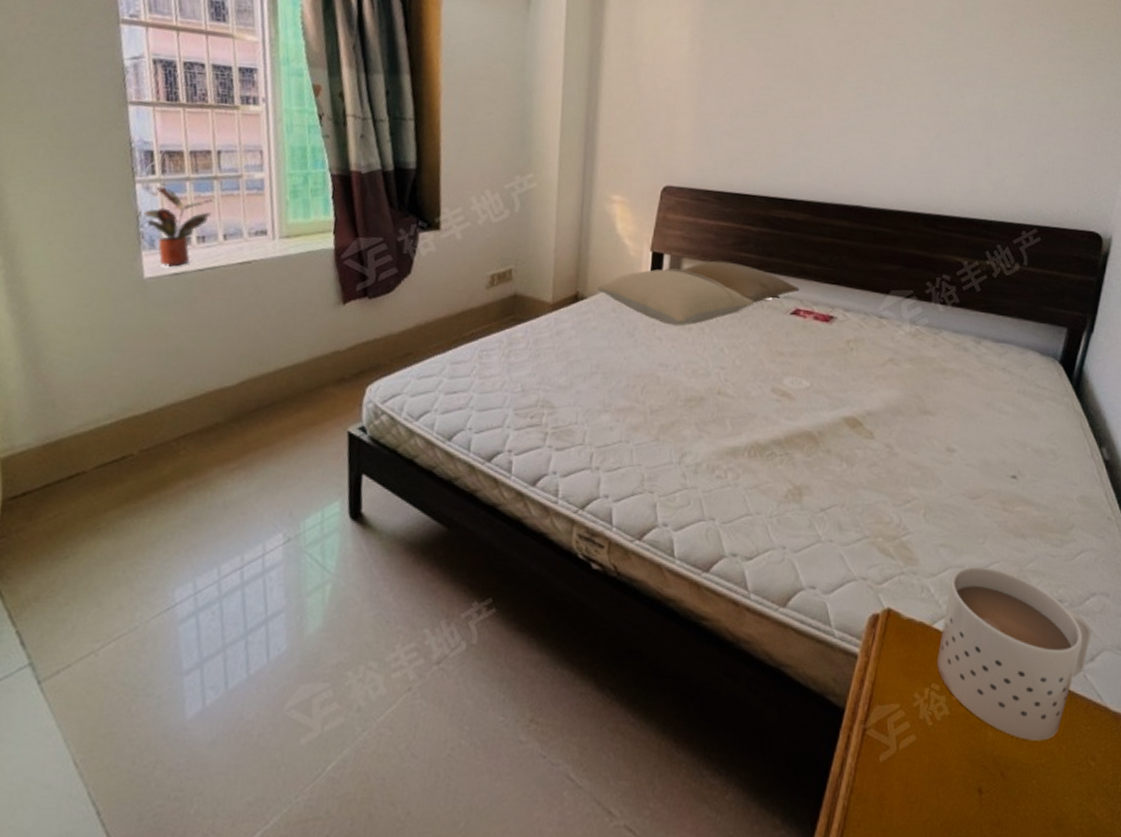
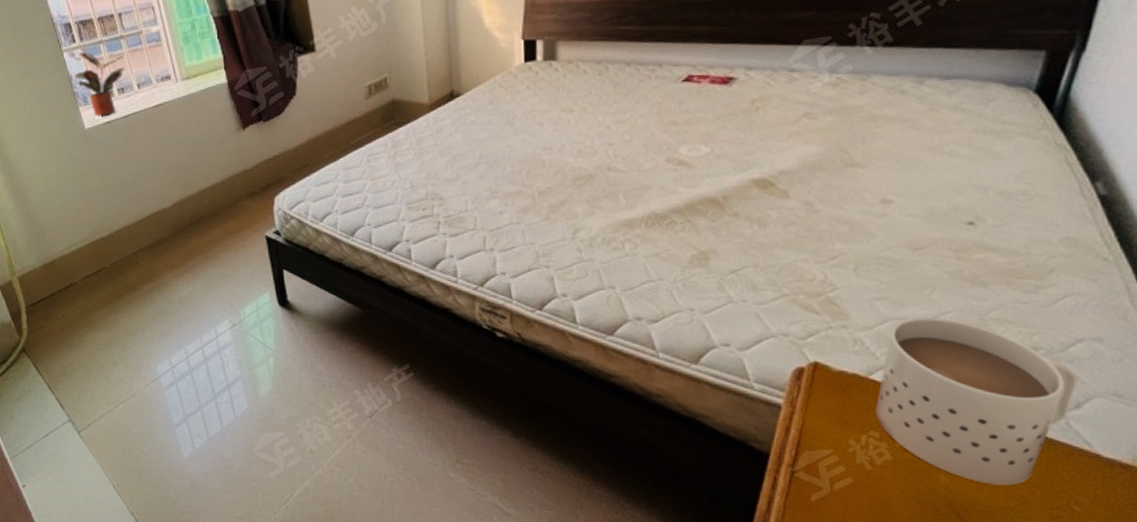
pillow: present [597,268,755,326] -> none [471,53,640,110]
pillow: present [680,260,800,303] -> none [556,37,691,75]

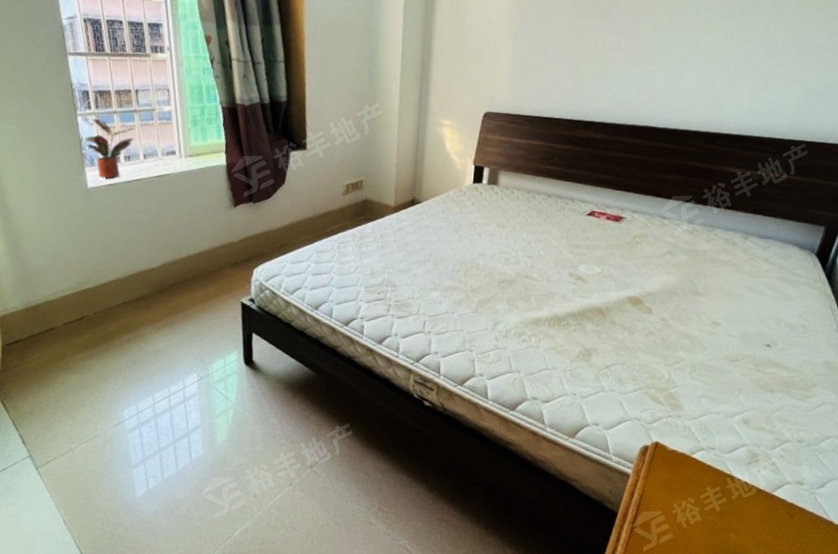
mug: present [874,317,1078,486] -> none [693,412,824,543]

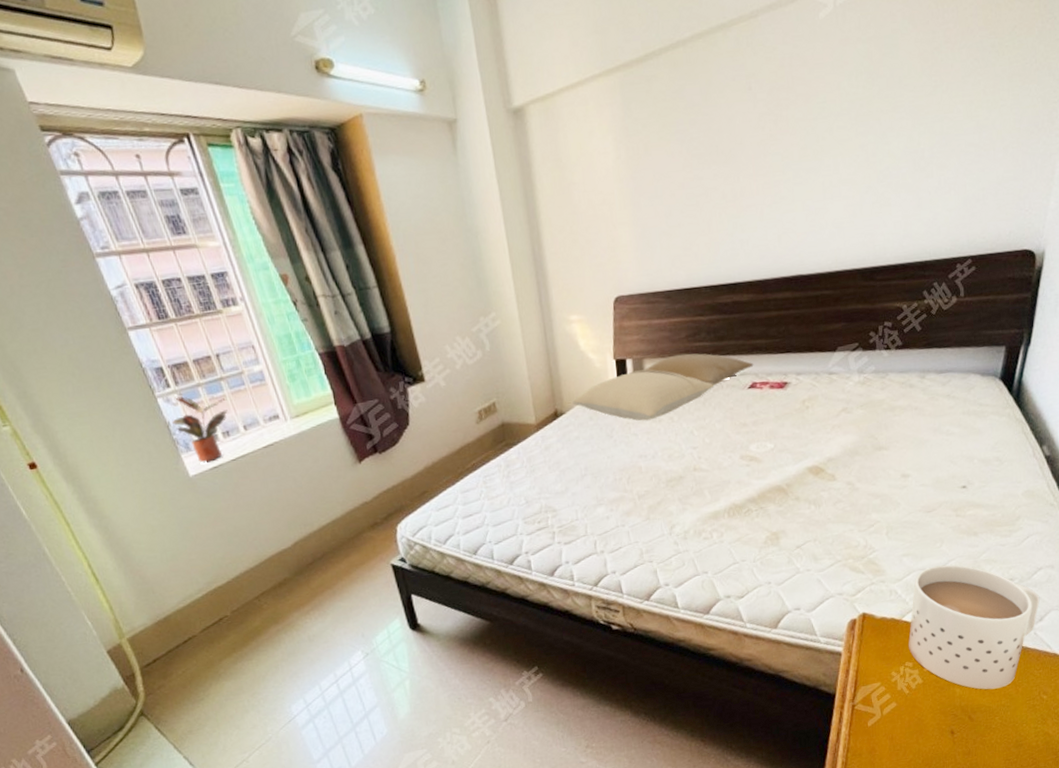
pillow: none [430,178,558,225] -> present [572,369,714,421]
pillow: none [497,172,596,206] -> present [643,353,754,385]
mug: none [693,412,824,543] -> present [908,564,1040,690]

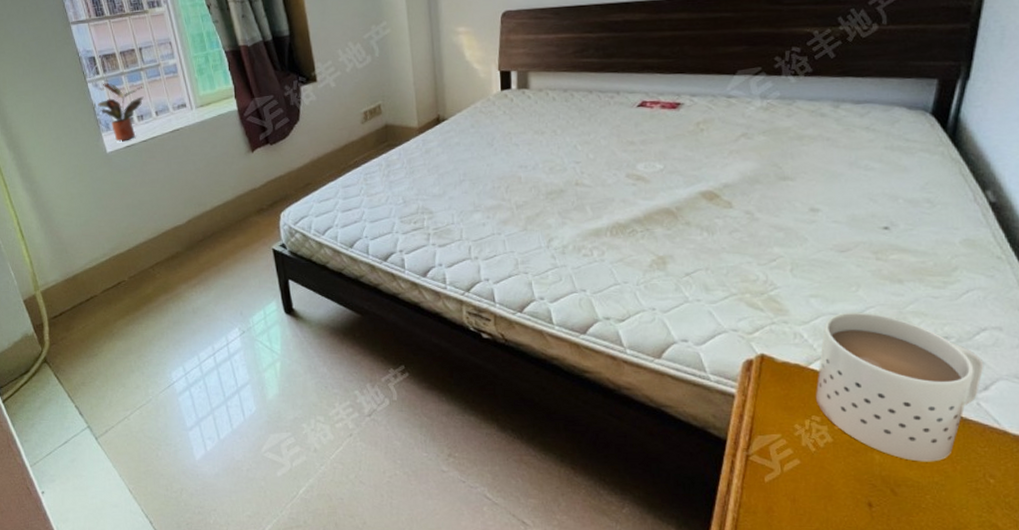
pillow: present [572,369,714,421] -> none [455,82,601,132]
pillow: present [643,353,754,385] -> none [528,68,644,102]

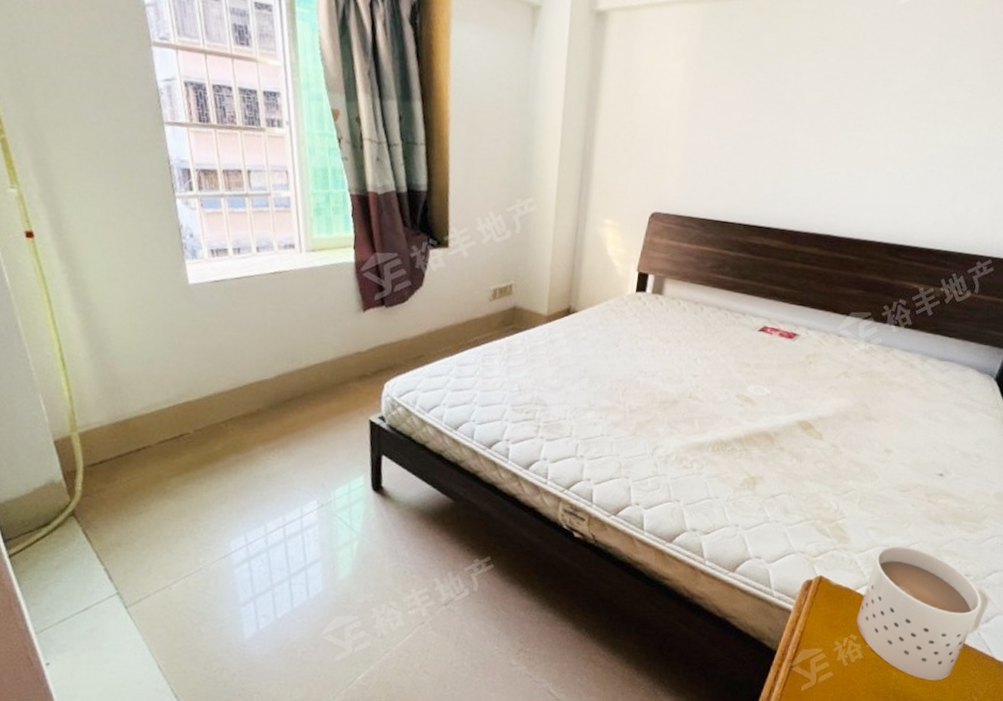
potted plant: present [97,83,144,142] -> none [185,202,246,275]

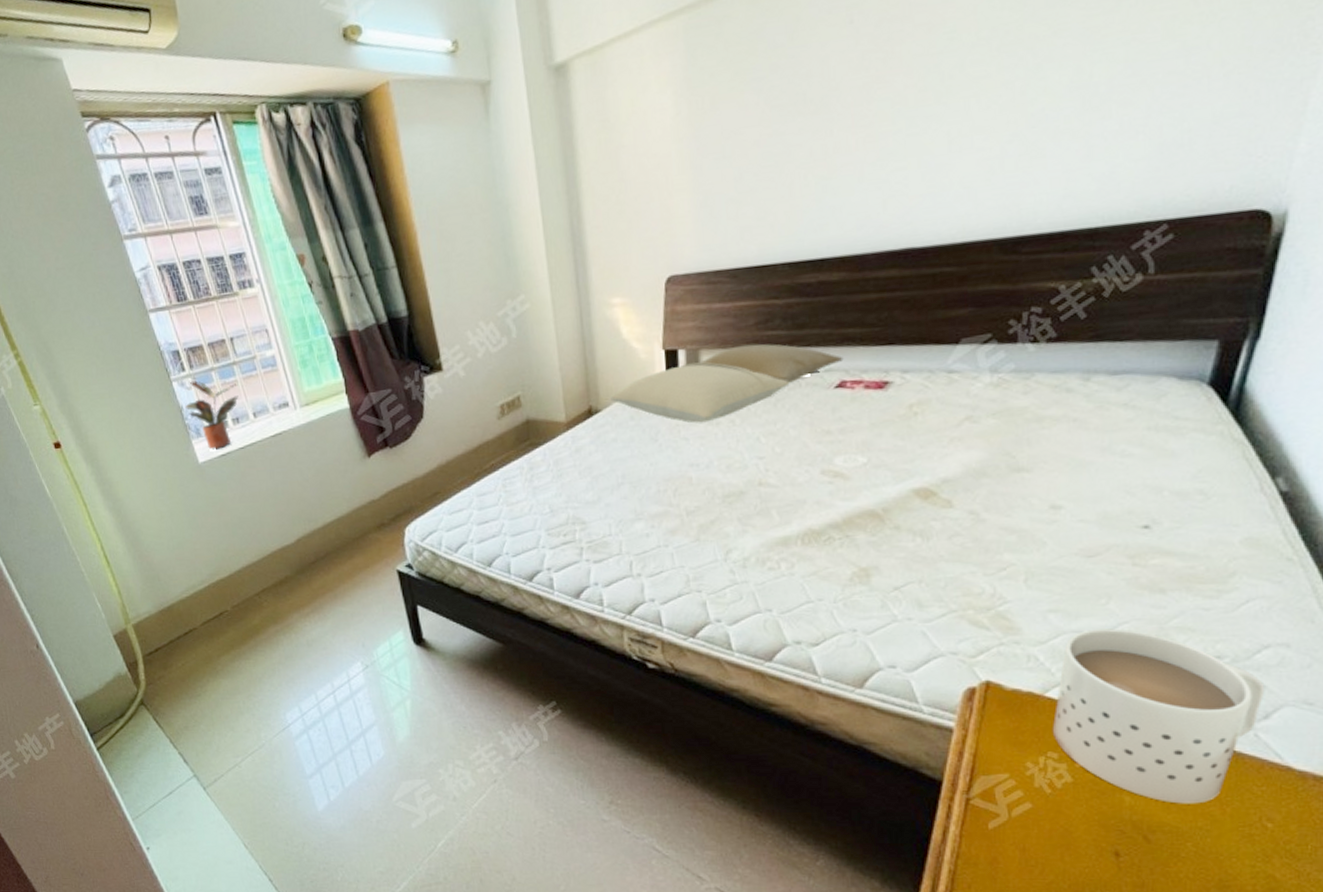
potted plant: none [185,202,246,275] -> present [185,381,239,450]
pillow: none [587,287,727,339] -> present [610,362,790,424]
pillow: none [663,281,769,320] -> present [699,343,843,383]

